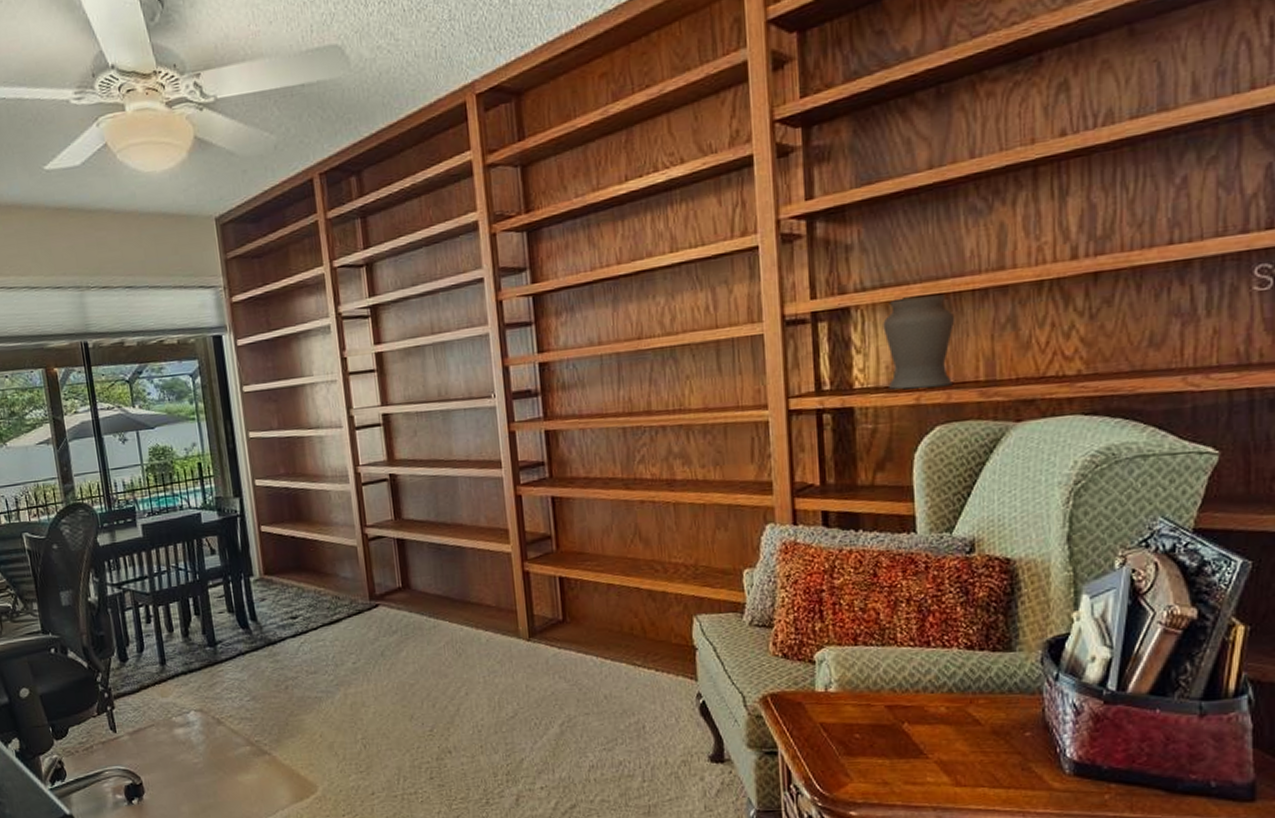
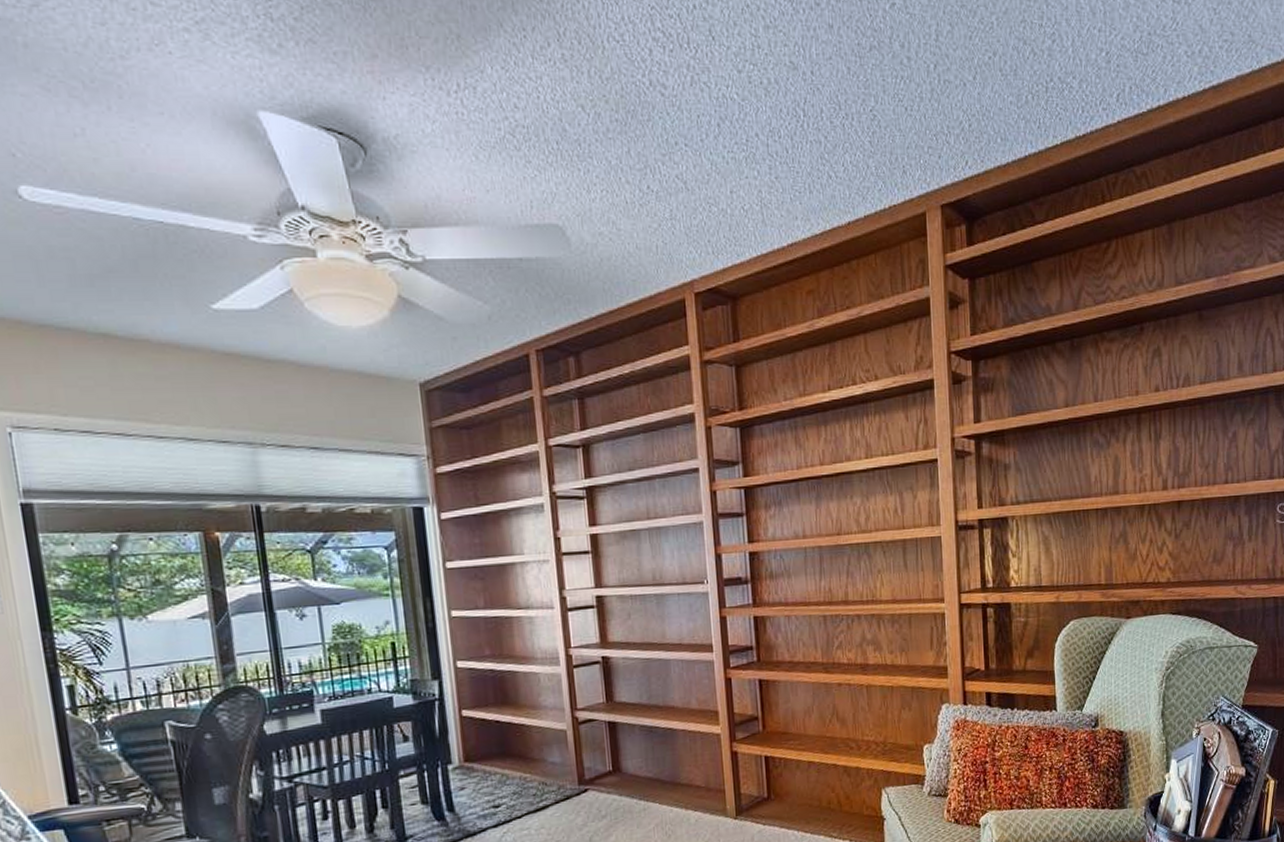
decorative vase: present [883,294,954,390] -> none [1032,511,1083,589]

